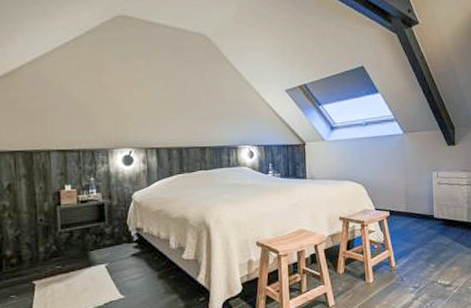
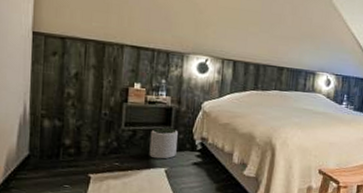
plant pot: none [87,223,114,256] -> present [149,127,178,160]

